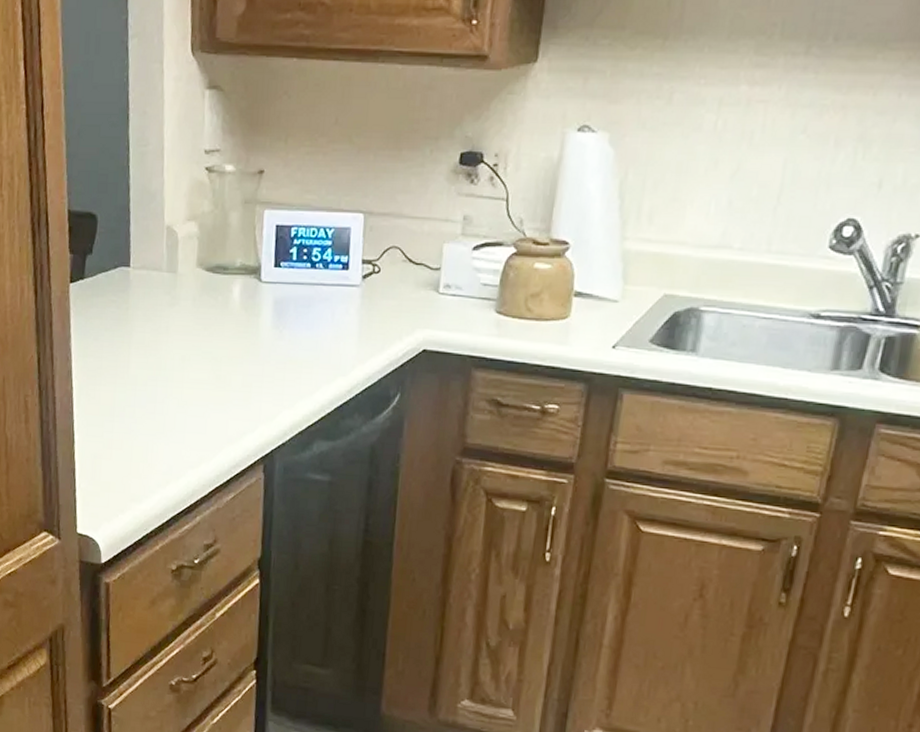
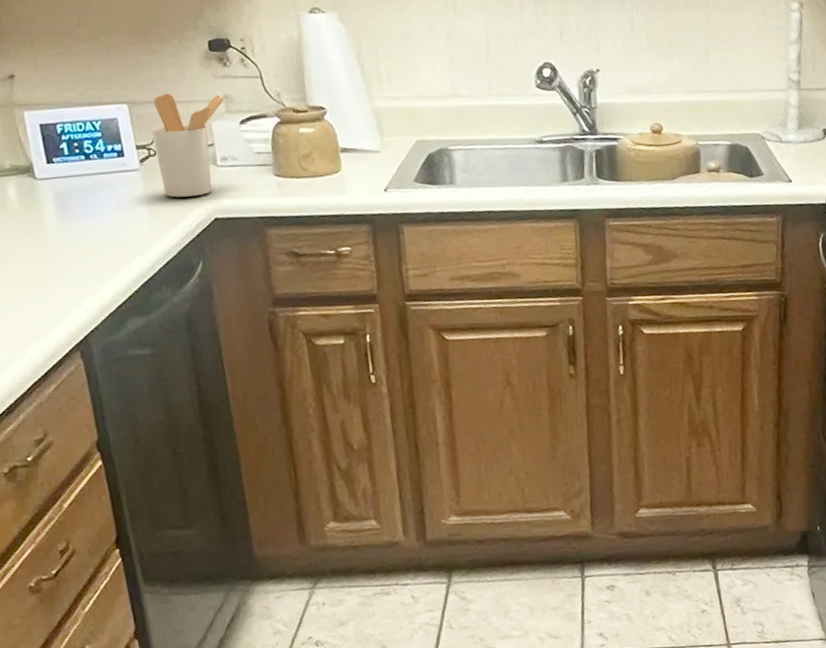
utensil holder: none [379,206,465,323] -> present [151,93,226,198]

